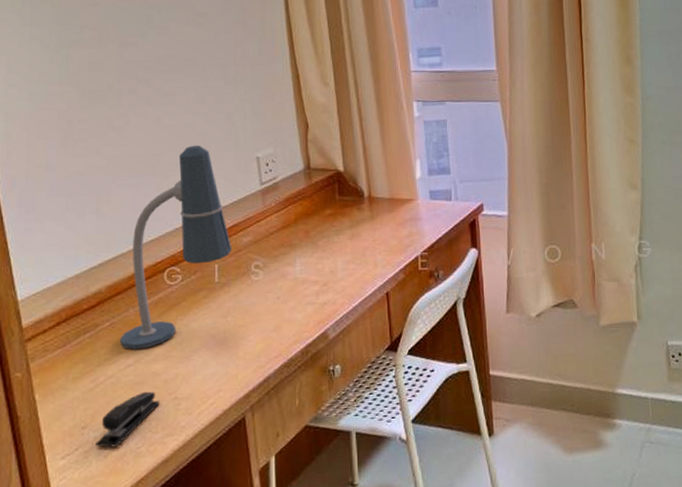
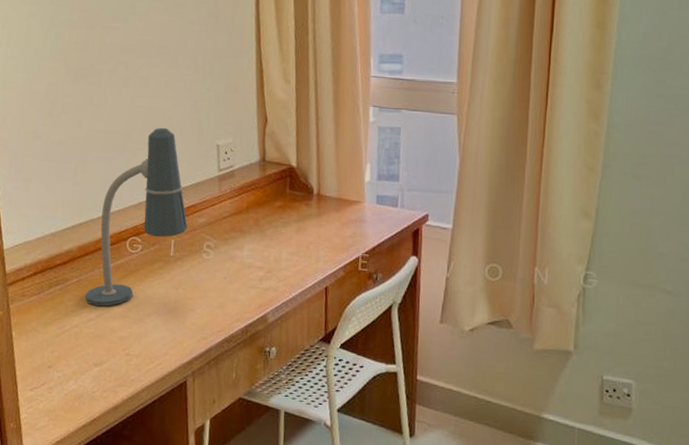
stapler: present [95,391,160,448] -> none [58,344,114,388]

